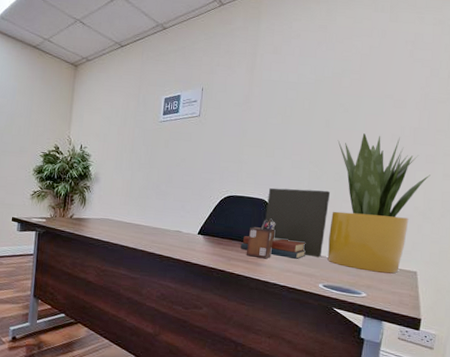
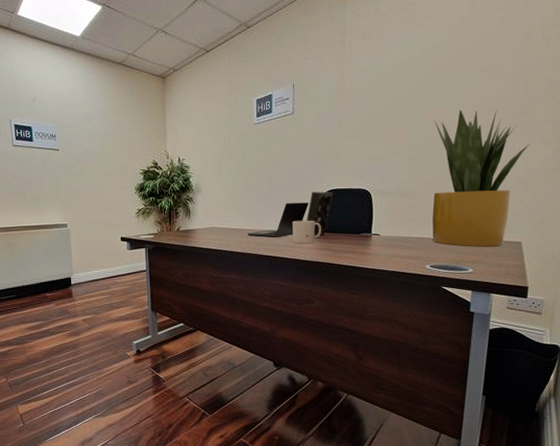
laptop: none [141,203,206,238] -> present [248,202,308,238]
mug: none [186,222,217,248] -> present [292,220,322,244]
picture frame: none [202,195,232,242] -> present [306,191,334,237]
books: present [240,235,306,259] -> none [346,225,410,244]
desk organizer: present [246,219,276,259] -> none [352,208,379,248]
binder: present [265,187,331,258] -> none [368,172,431,240]

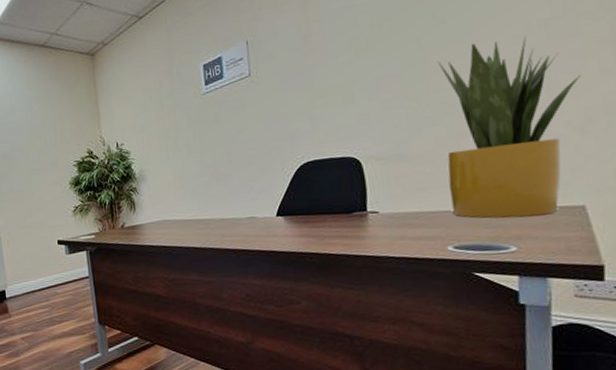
laptop: present [248,202,308,238] -> none [207,180,280,228]
mug: present [292,220,322,244] -> none [261,201,301,232]
picture frame: present [306,191,334,237] -> none [279,164,312,221]

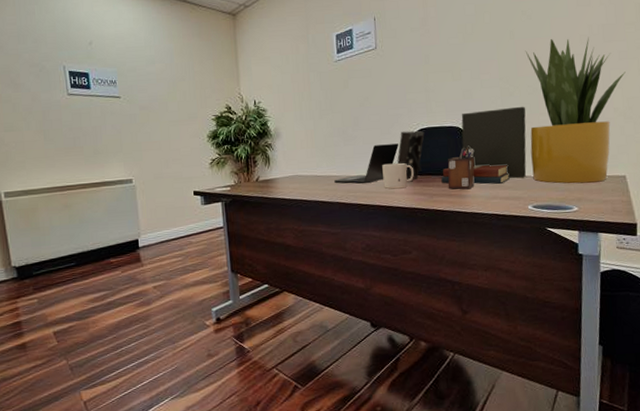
laptop: none [207,180,280,228] -> present [334,143,399,184]
mug: none [261,201,301,232] -> present [382,162,415,189]
picture frame: none [279,164,312,221] -> present [397,130,425,181]
books: none [333,199,422,223] -> present [441,165,510,185]
desk organizer: none [340,179,376,230] -> present [447,147,475,190]
binder: none [356,127,444,215] -> present [461,106,527,179]

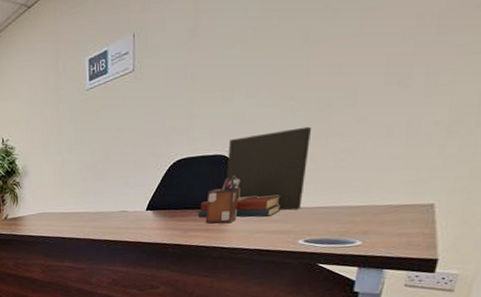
laptop: present [334,143,399,184] -> none [82,176,152,220]
mug: present [382,162,415,189] -> none [133,196,169,225]
picture frame: present [397,130,425,181] -> none [150,161,183,215]
planter: present [525,37,626,184] -> none [309,29,462,215]

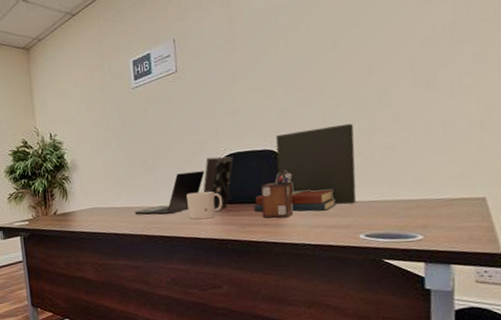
laptop: none [82,176,152,220] -> present [135,171,204,215]
mug: none [133,196,169,225] -> present [186,191,223,220]
picture frame: none [150,161,183,215] -> present [203,156,234,210]

